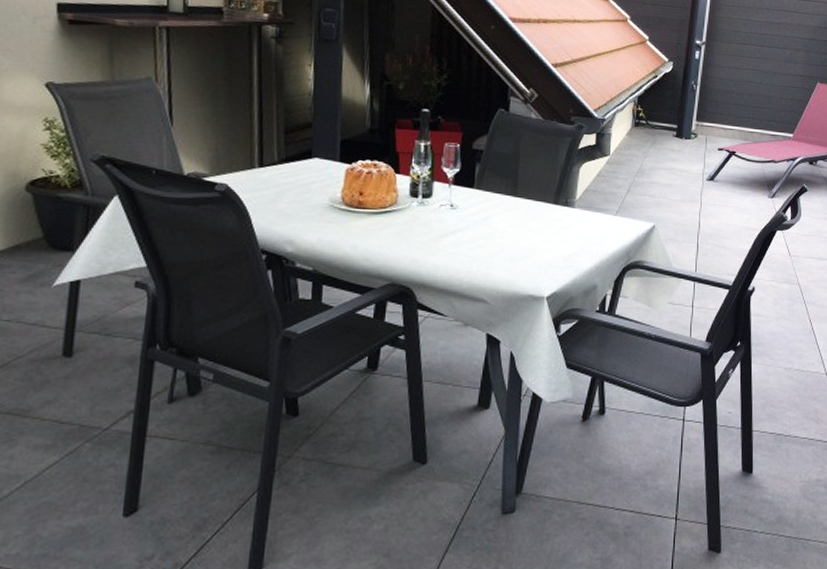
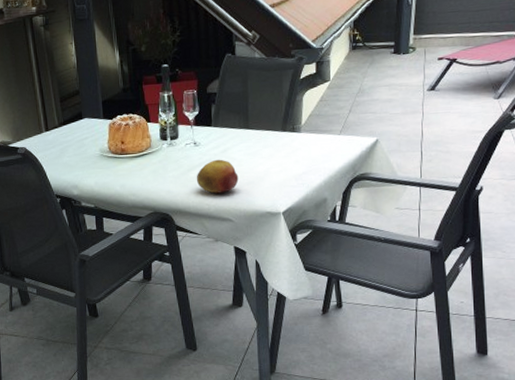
fruit: none [448,227,500,268] -> present [196,159,239,194]

